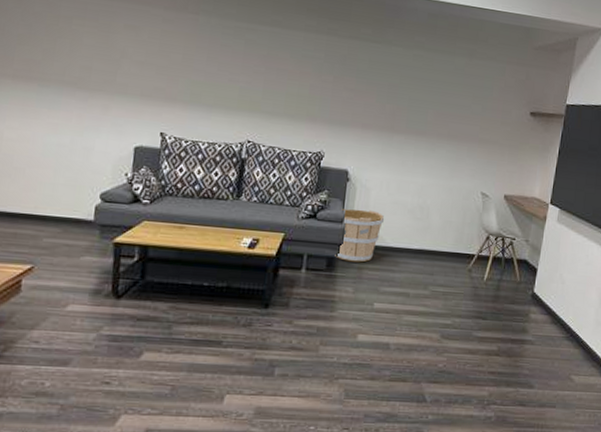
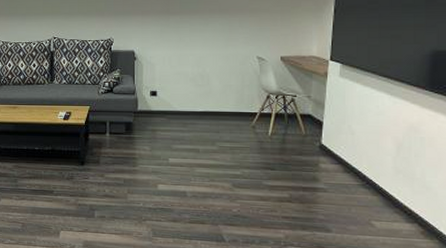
wooden bucket: present [335,209,385,263] -> none [131,82,170,126]

